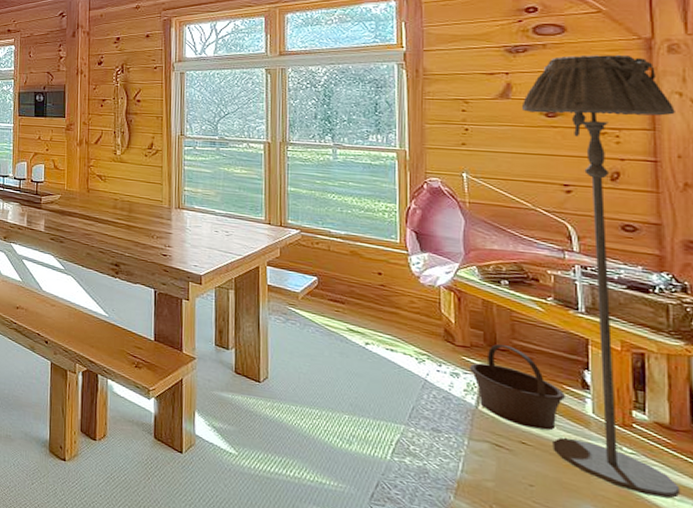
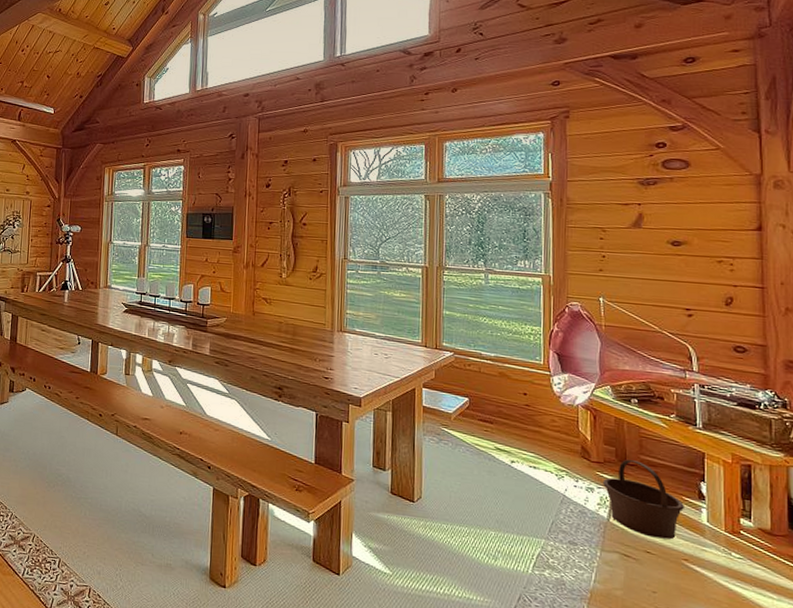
floor lamp: present [521,54,681,499] -> none [651,188,779,599]

